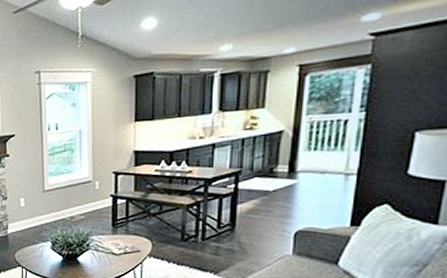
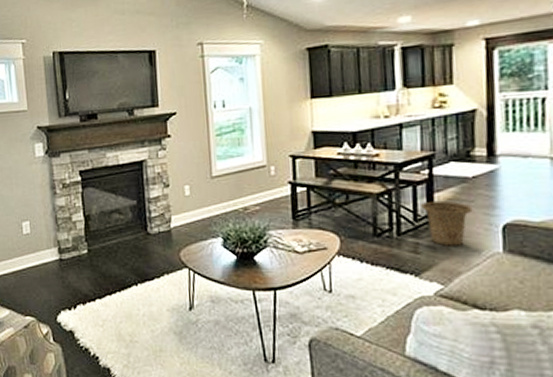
basket: none [225,211,270,249] -> present [421,200,473,246]

